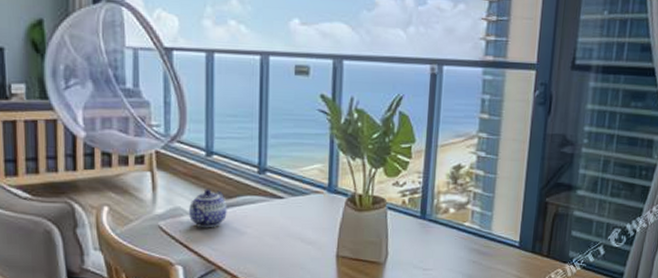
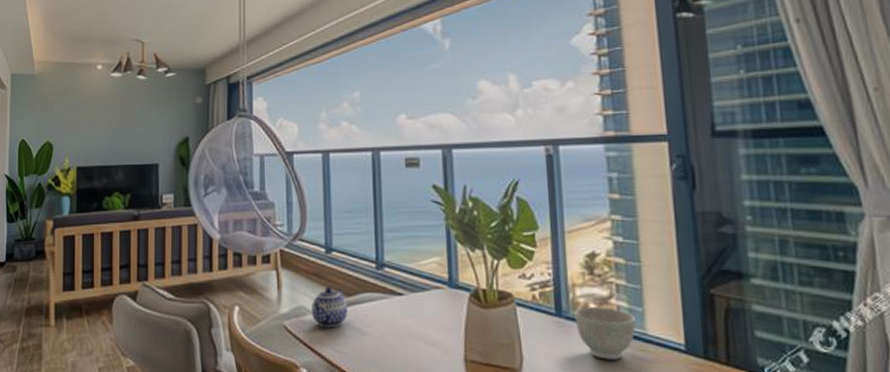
bowl: none [436,211,485,254] -> present [574,307,636,360]

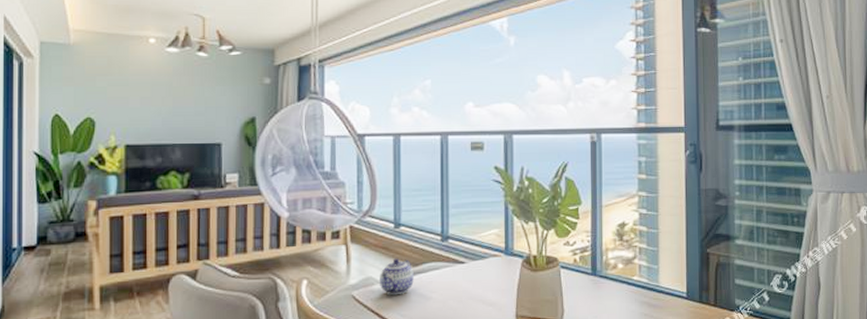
bowl: present [574,307,636,360] -> none [606,266,652,308]

